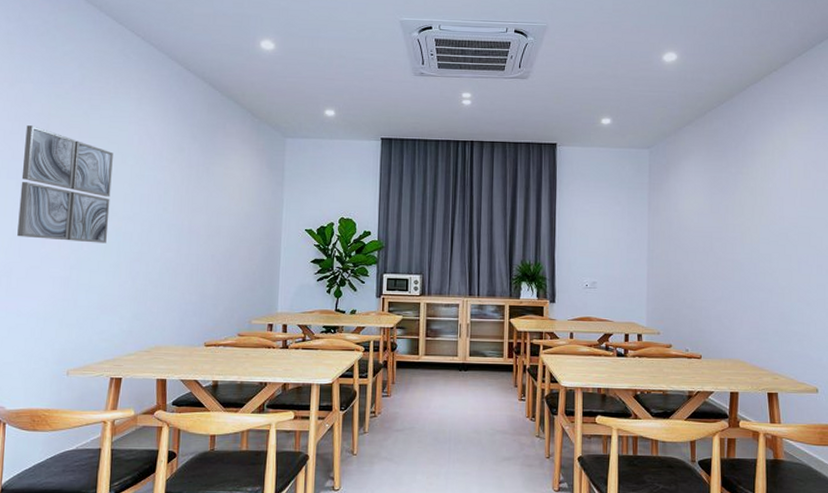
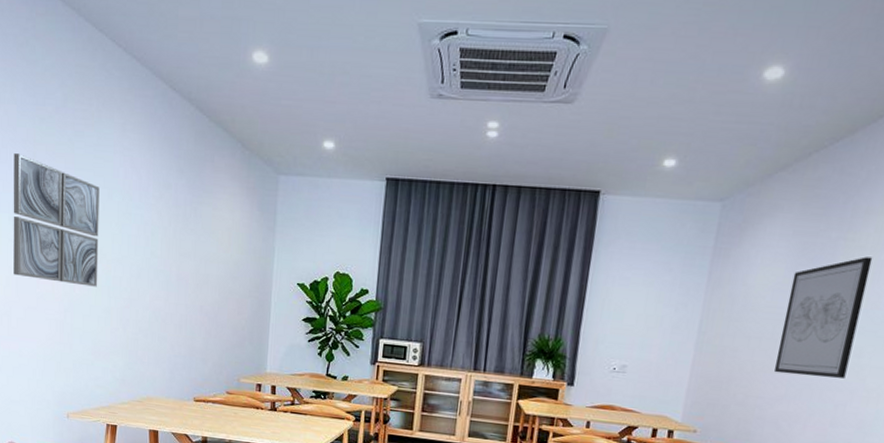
wall art: none [710,185,764,281] -> present [773,256,873,379]

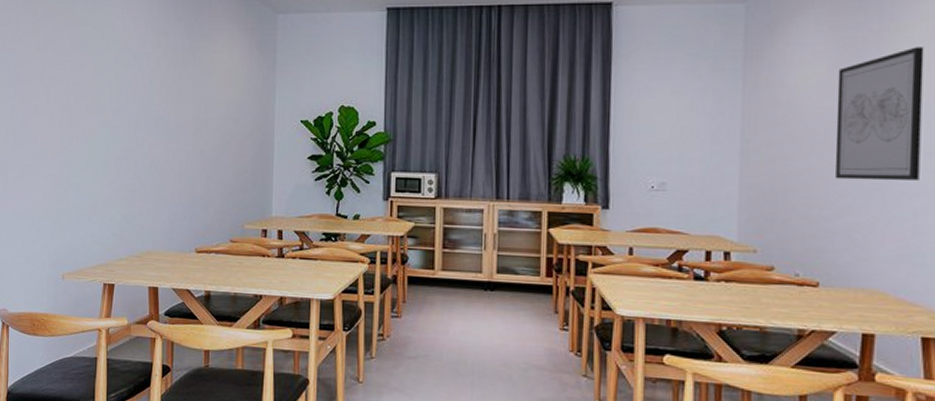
wall art: present [13,153,99,287] -> none [11,15,98,139]

